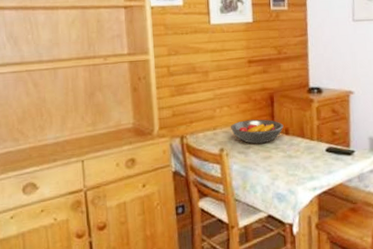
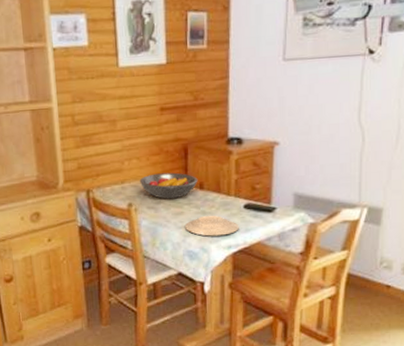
plate: none [272,158,323,179] -> present [184,215,239,237]

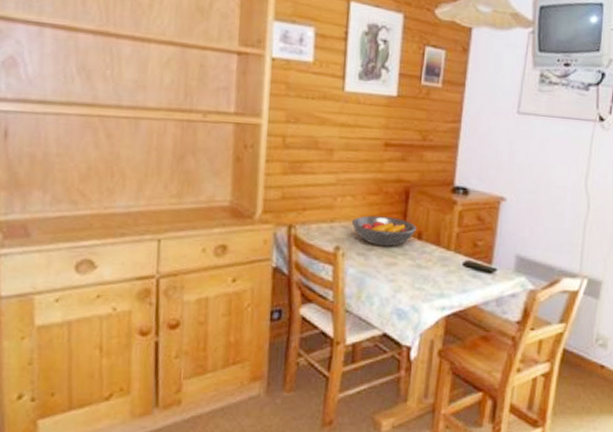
plate: present [184,215,239,237] -> none [396,269,456,295]

